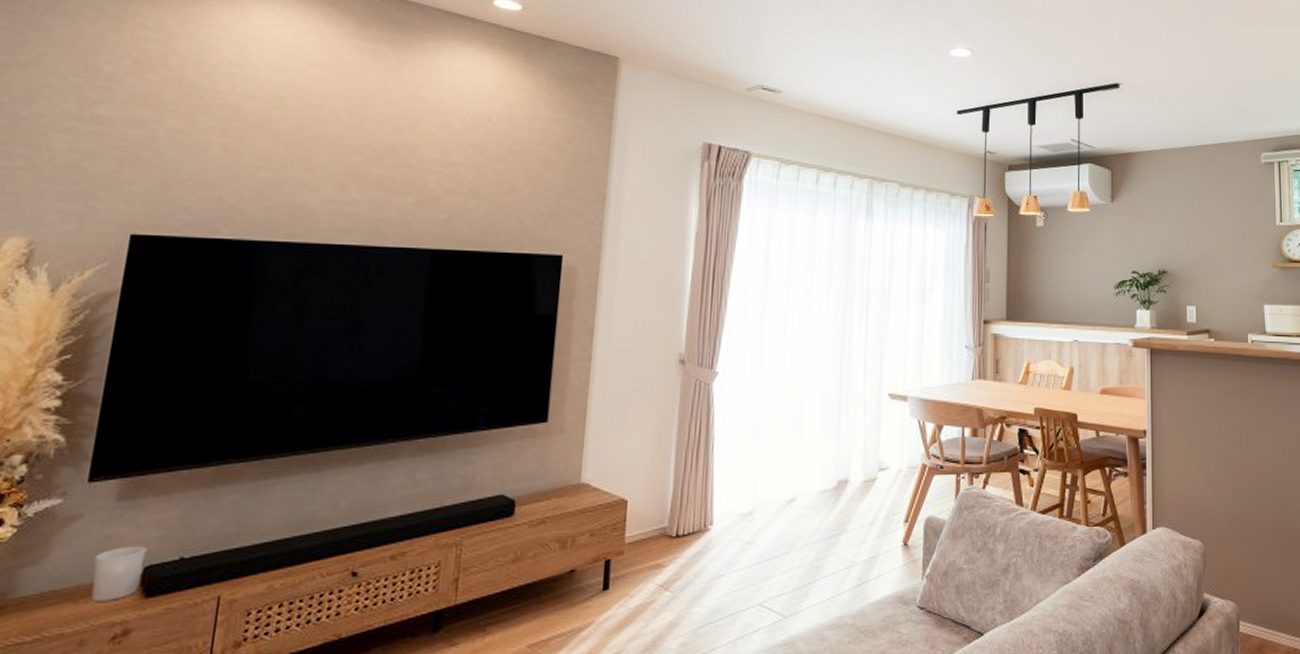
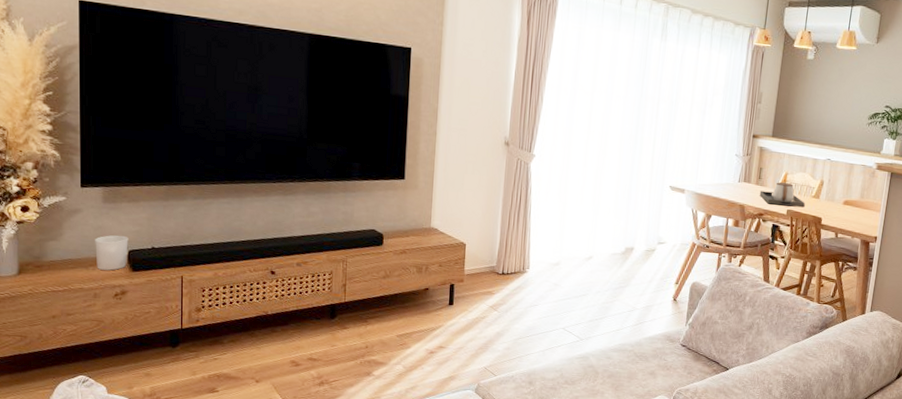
teapot: none [999,375,1055,404] -> present [759,182,805,208]

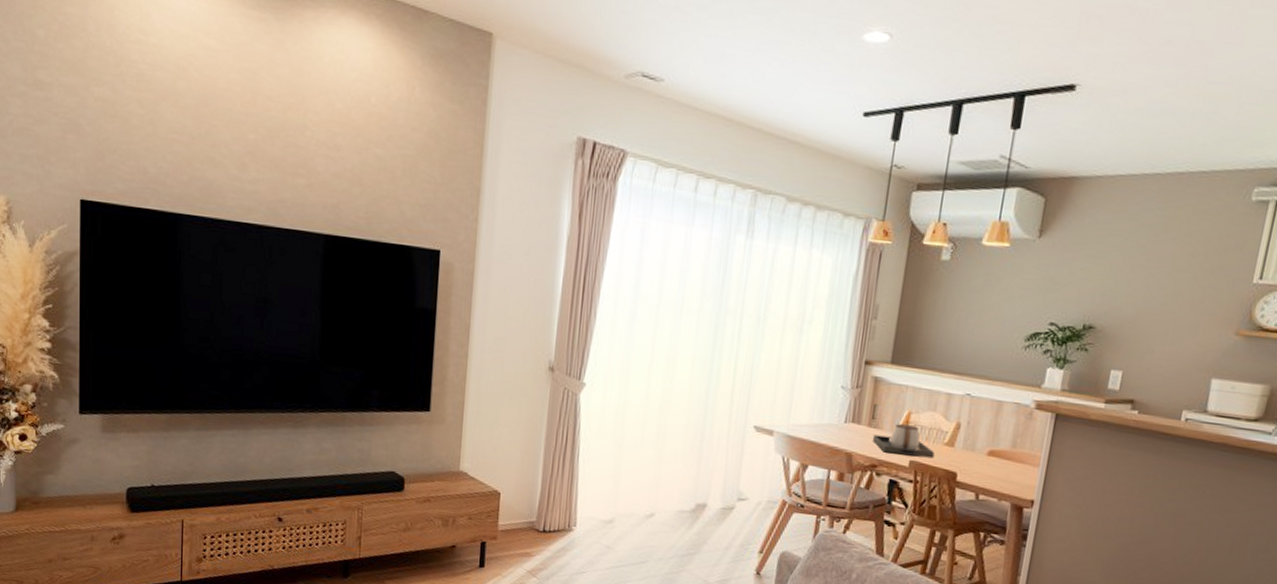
candle holder: present [94,235,128,271] -> none [92,469,127,511]

